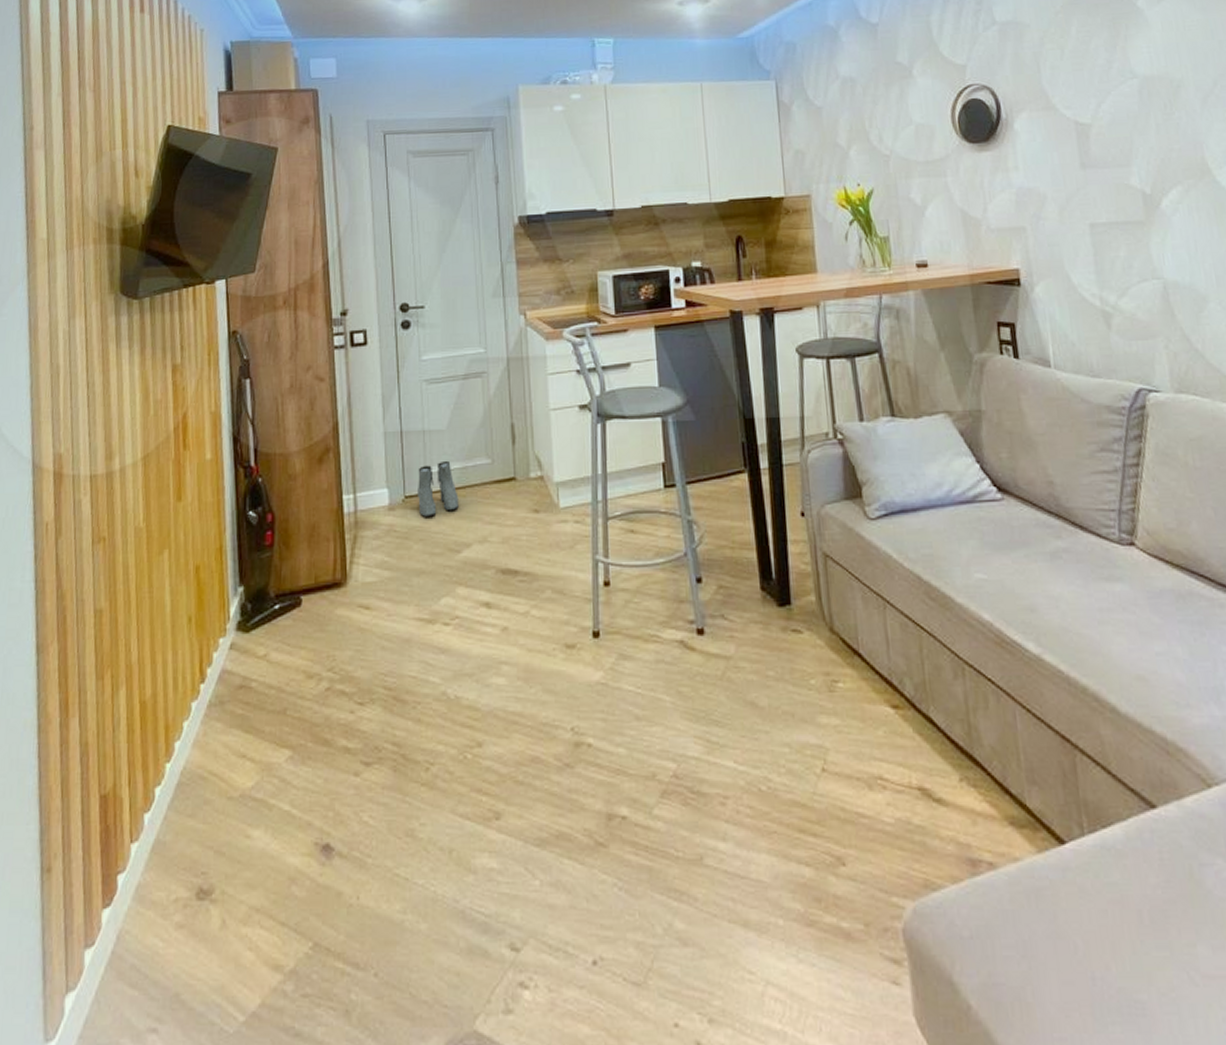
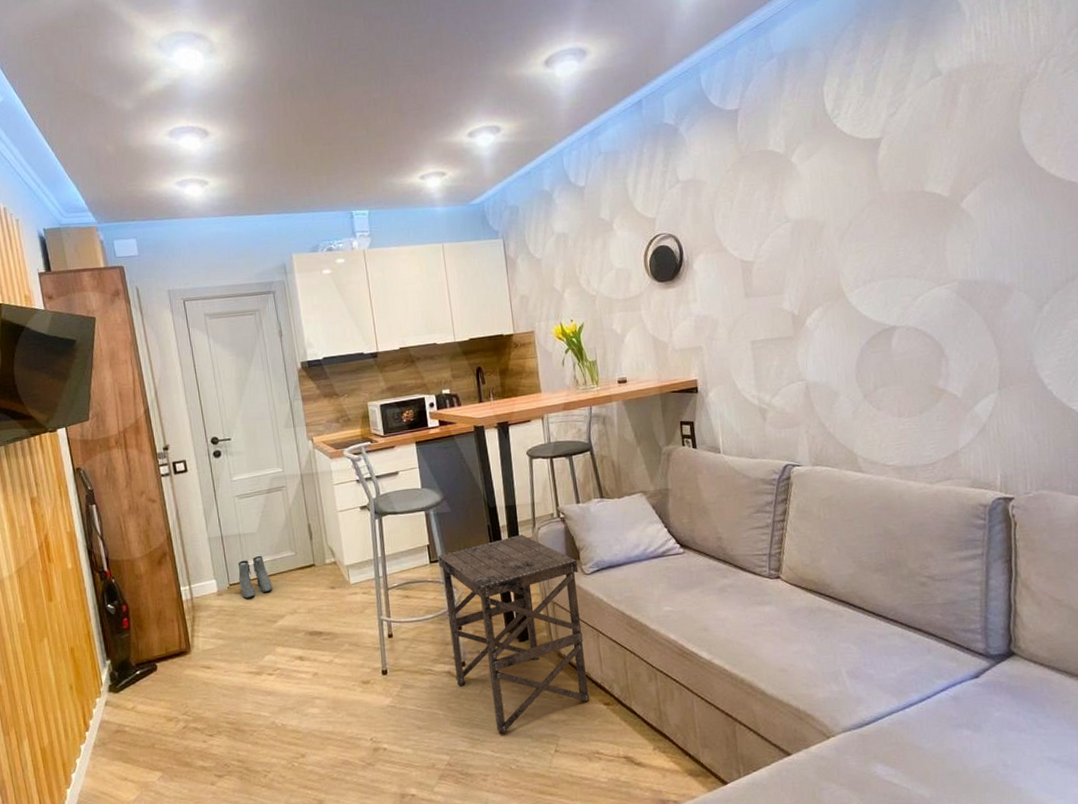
side table: none [675,458,872,737] -> present [438,534,590,734]

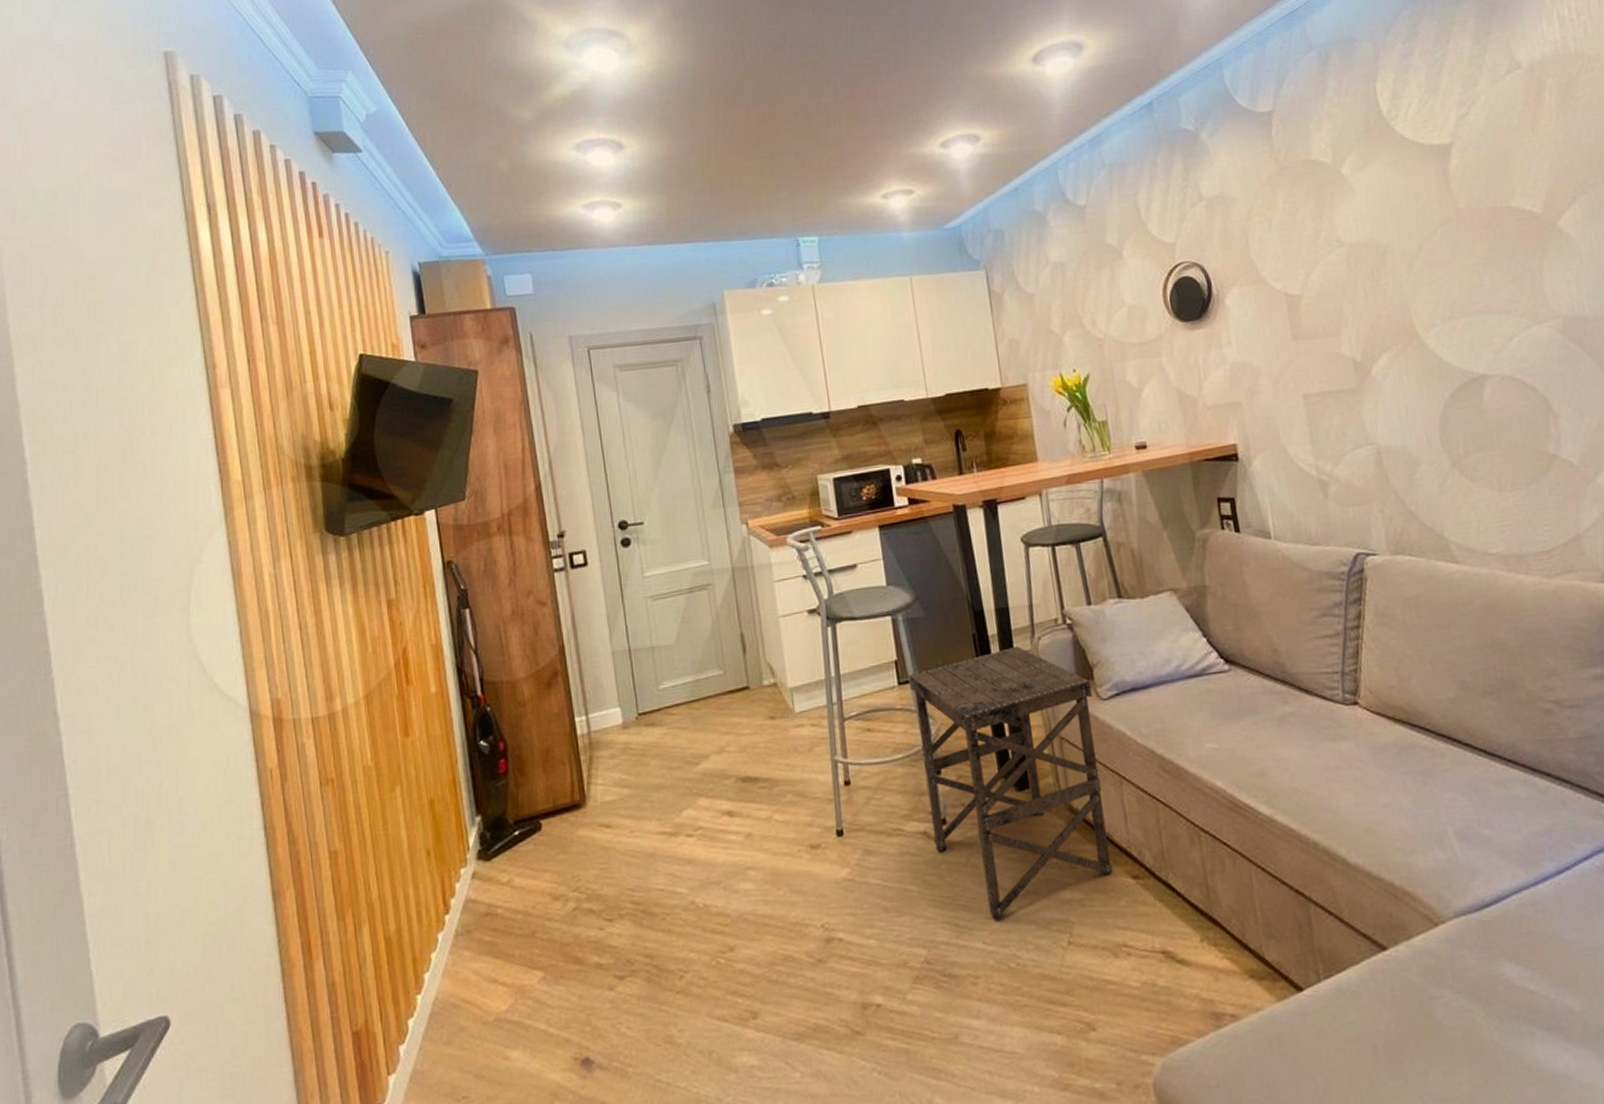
boots: present [237,555,272,599] -> none [649,674,694,733]

